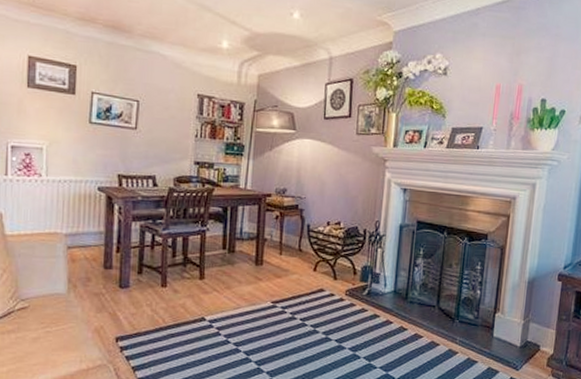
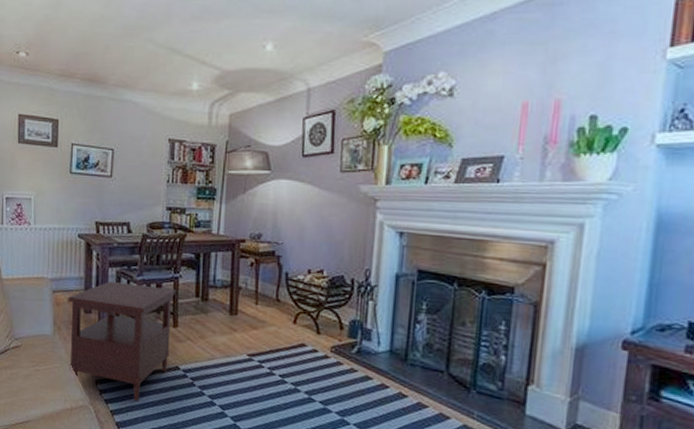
side table: none [85,235,202,356] -> present [68,281,175,402]

